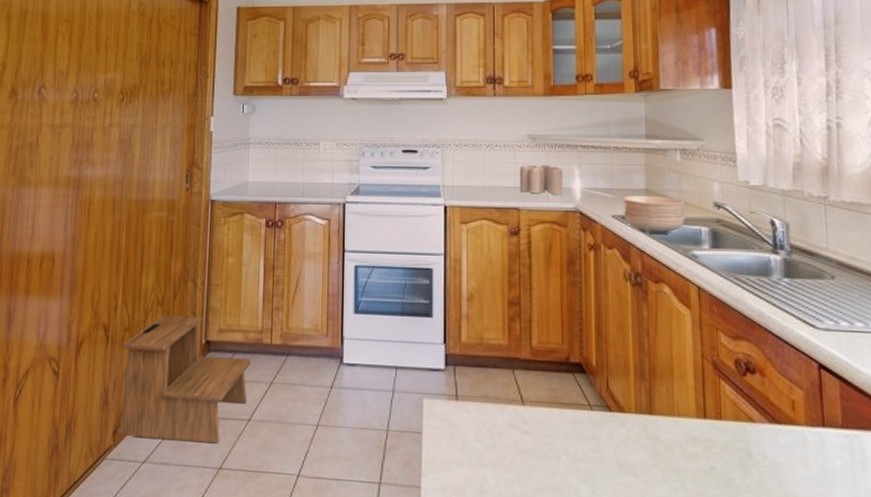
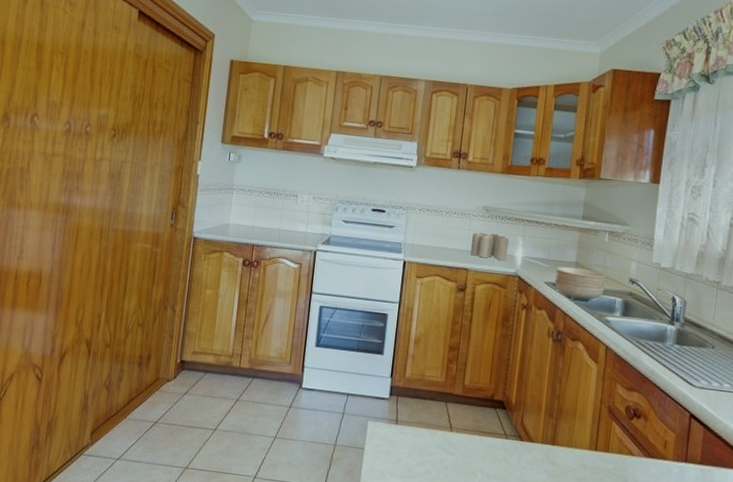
step stool: present [116,315,251,444] -> none [93,335,221,448]

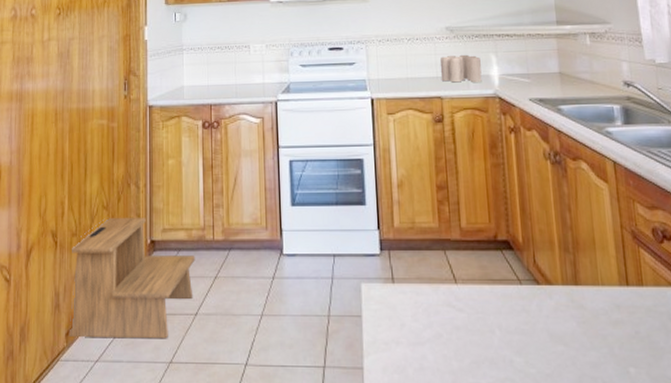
step stool: none [93,335,221,448] -> present [69,218,195,339]
bowl: present [554,266,606,301] -> none [538,78,598,114]

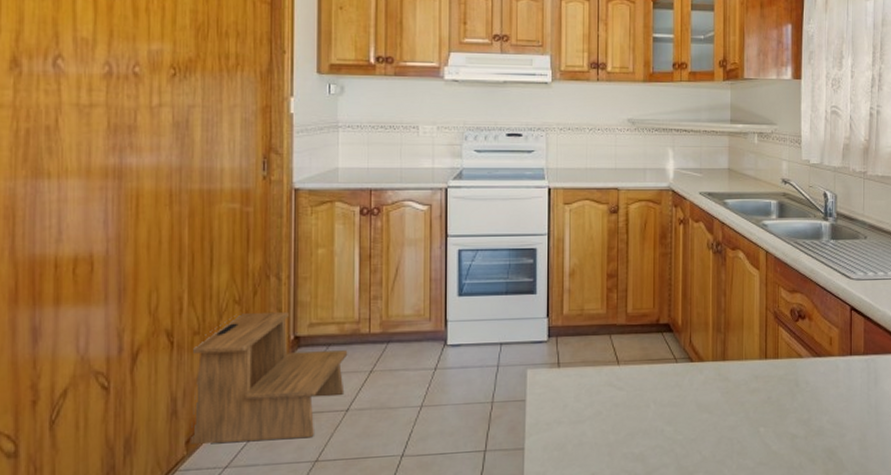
canister: present [439,54,482,83] -> none [619,147,658,176]

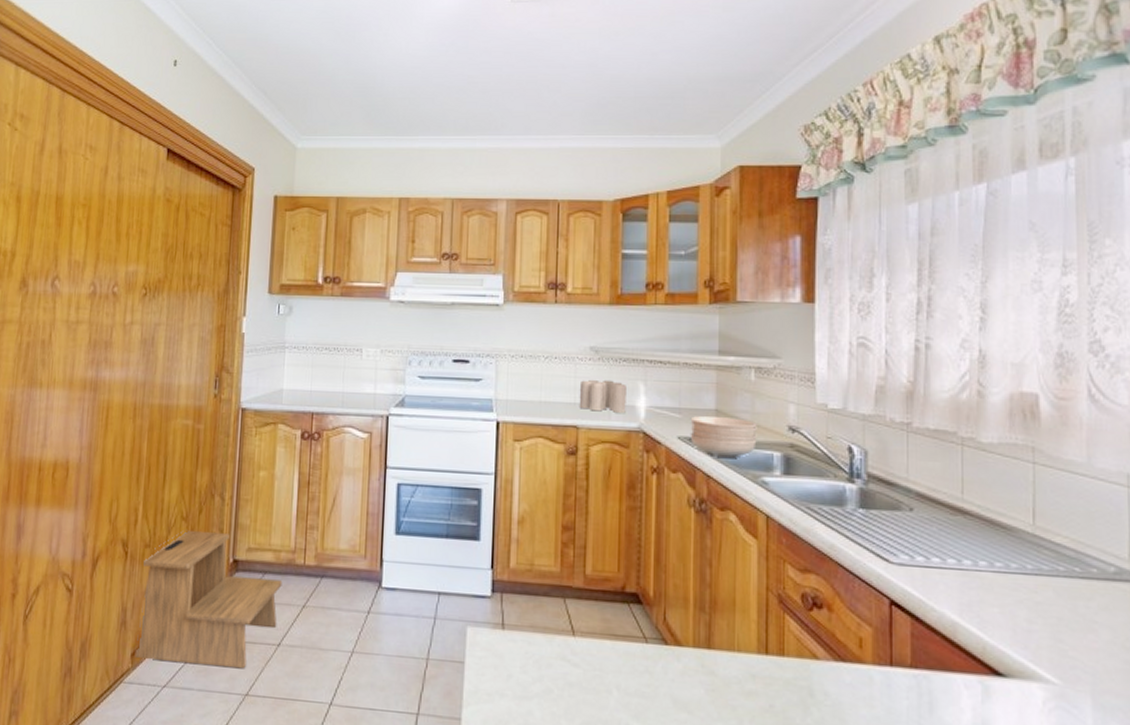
canister: none [619,147,658,176] -> present [579,379,626,414]
bowl: none [708,173,759,207] -> present [690,415,757,458]

